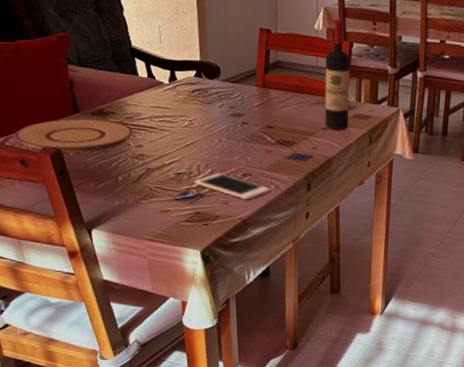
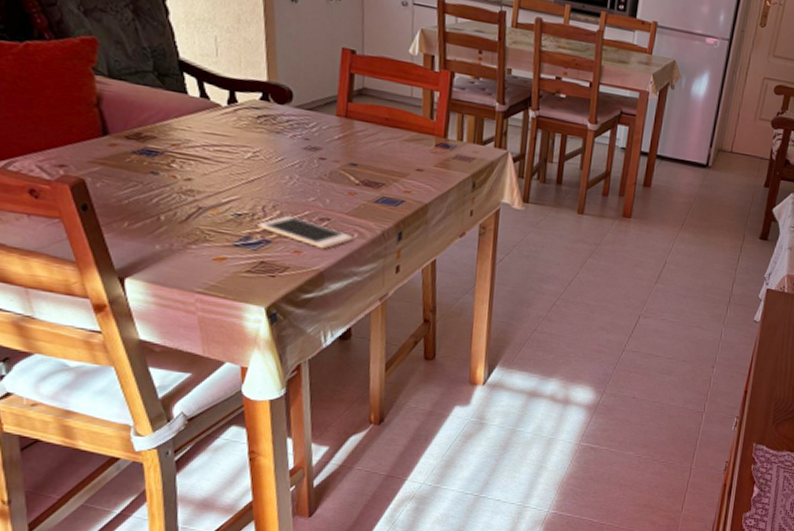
plate: present [14,118,134,153] -> none [21,141,181,185]
wine bottle: present [324,18,351,130] -> none [419,43,452,173]

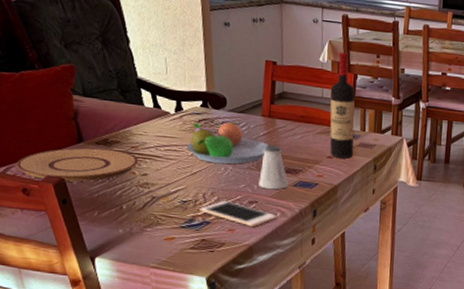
plate: none [21,141,181,185] -> present [16,147,139,182]
fruit bowl: none [242,120,345,173] -> present [187,121,269,165]
saltshaker: none [332,151,369,206] -> present [259,144,289,190]
wine bottle: none [419,43,452,173] -> present [330,51,355,159]

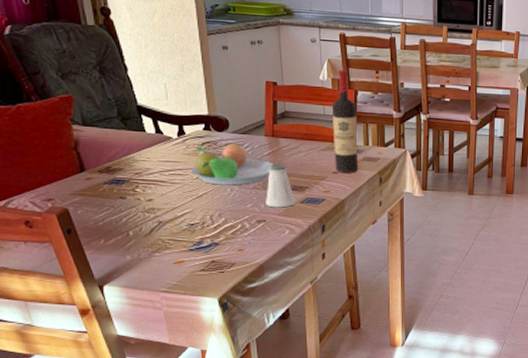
plate: present [16,147,139,182] -> none [17,176,143,211]
cell phone: present [200,200,276,227] -> none [208,221,285,246]

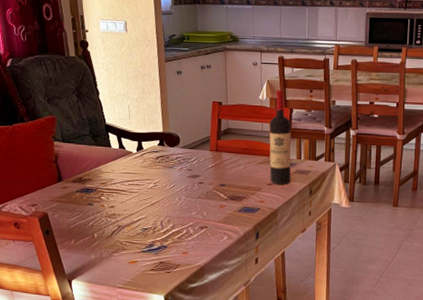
fruit bowl: present [191,143,274,186] -> none [147,157,216,195]
saltshaker: present [266,163,296,208] -> none [208,175,234,216]

